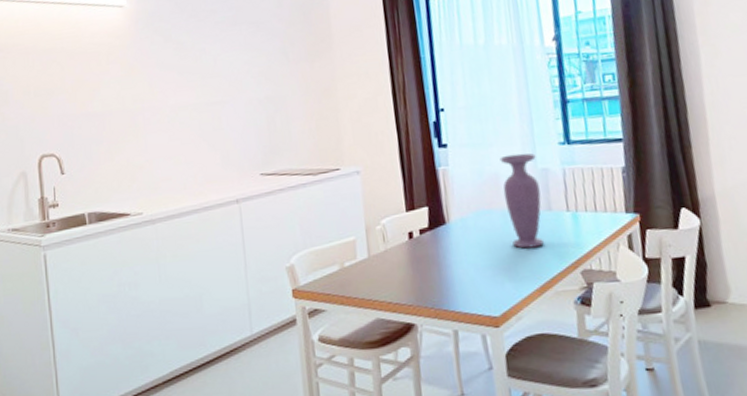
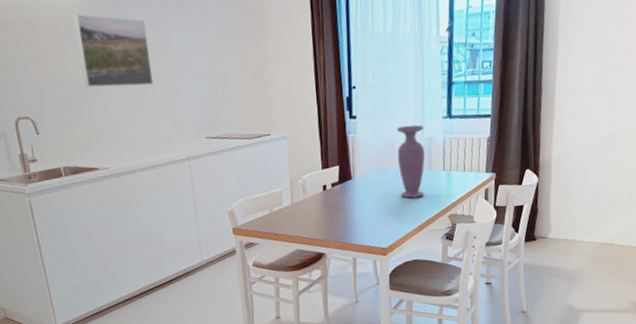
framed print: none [114,39,200,119] -> present [73,14,154,88]

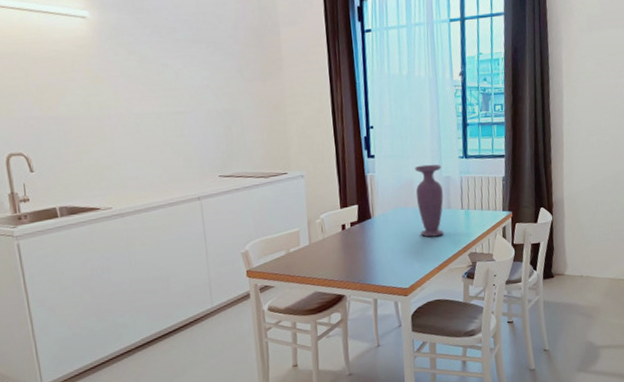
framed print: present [73,14,154,88] -> none [78,49,164,124]

